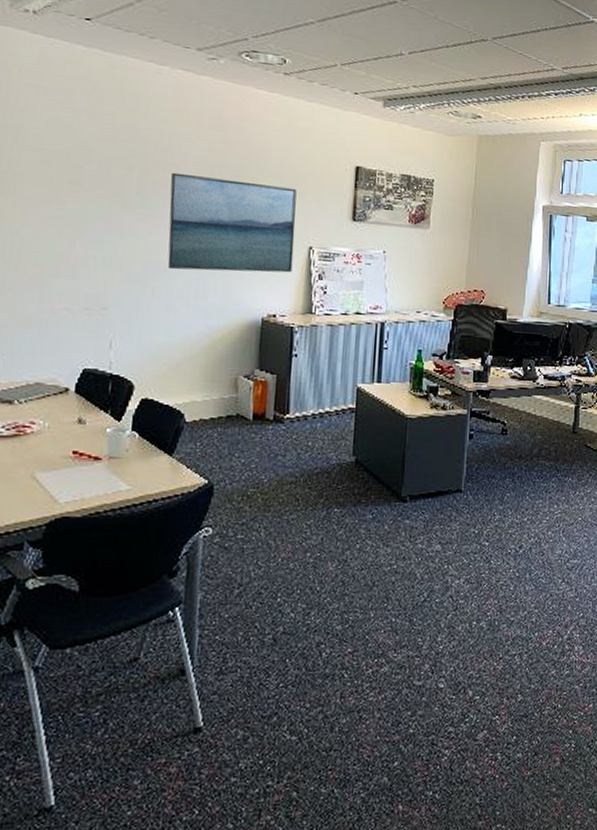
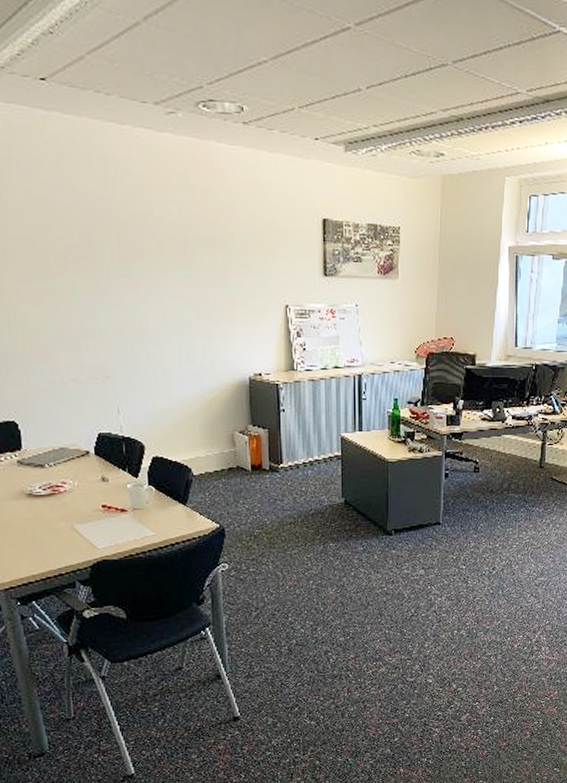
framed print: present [167,172,297,273] -> none [147,239,272,336]

